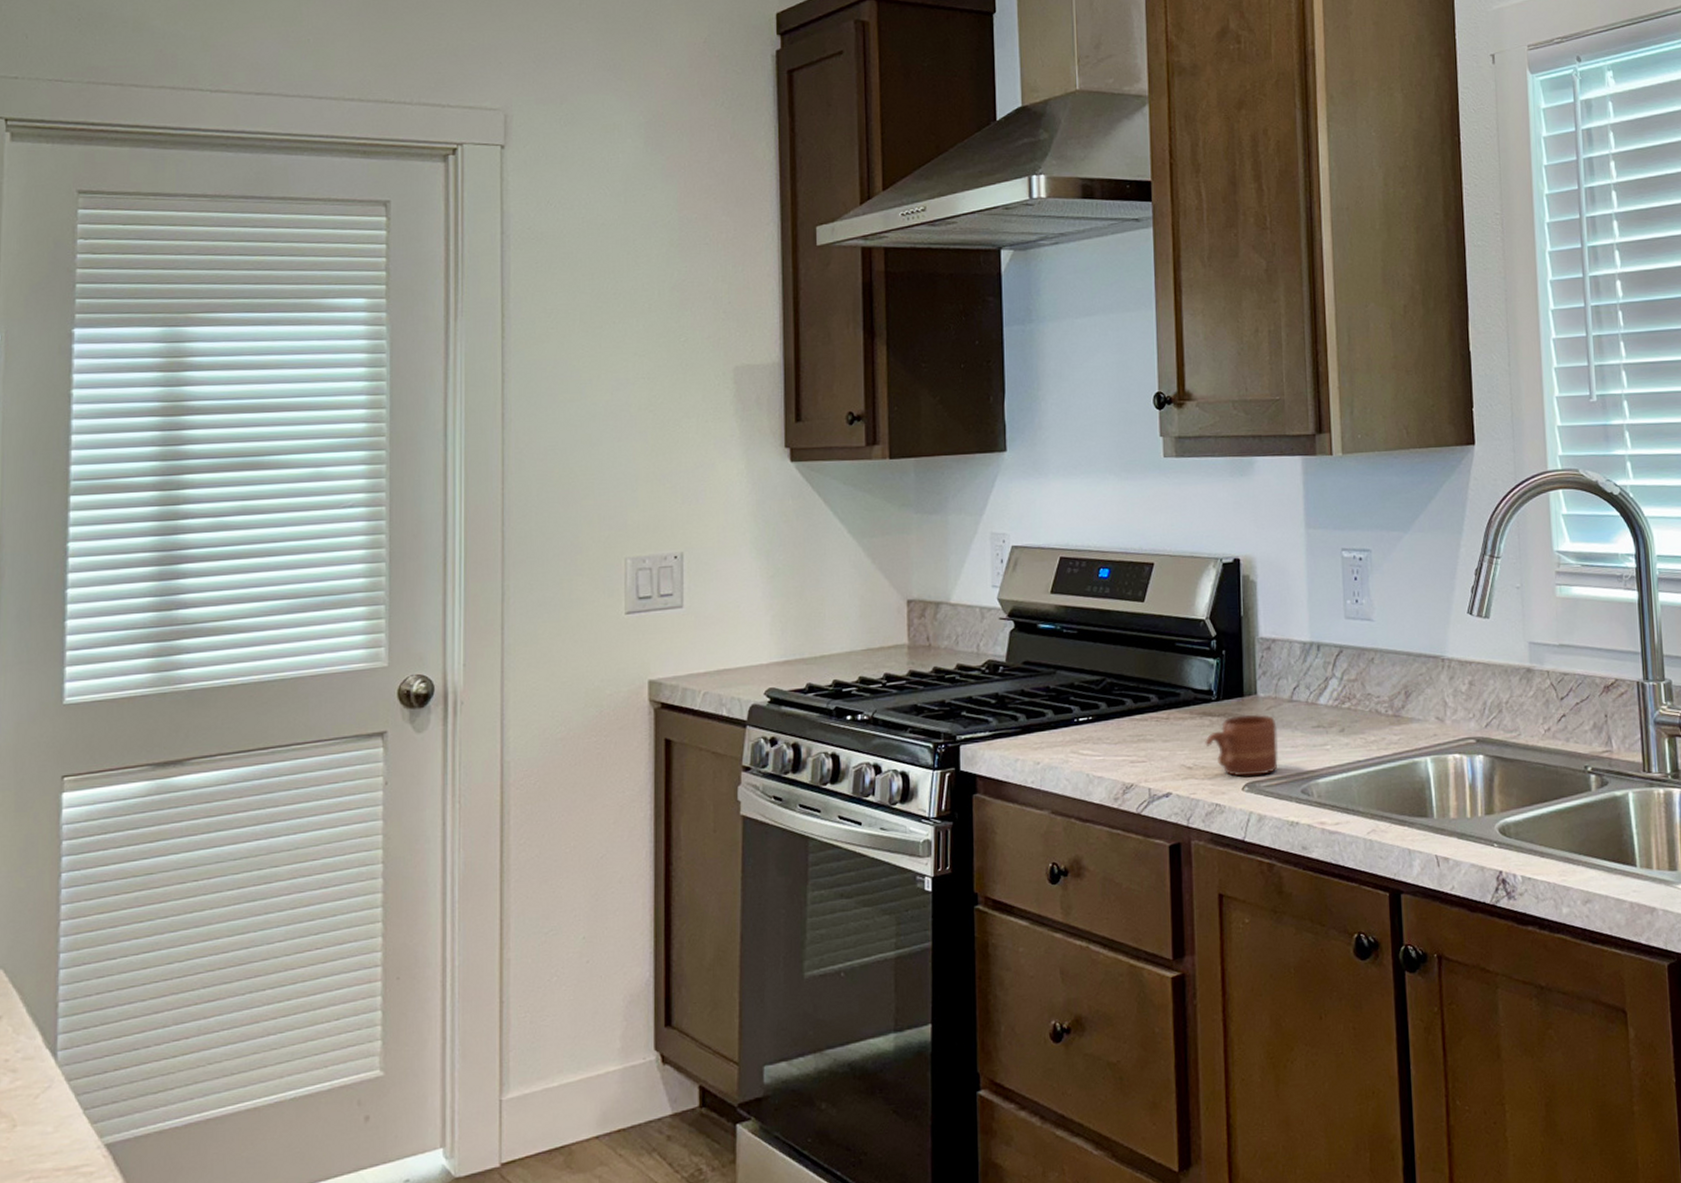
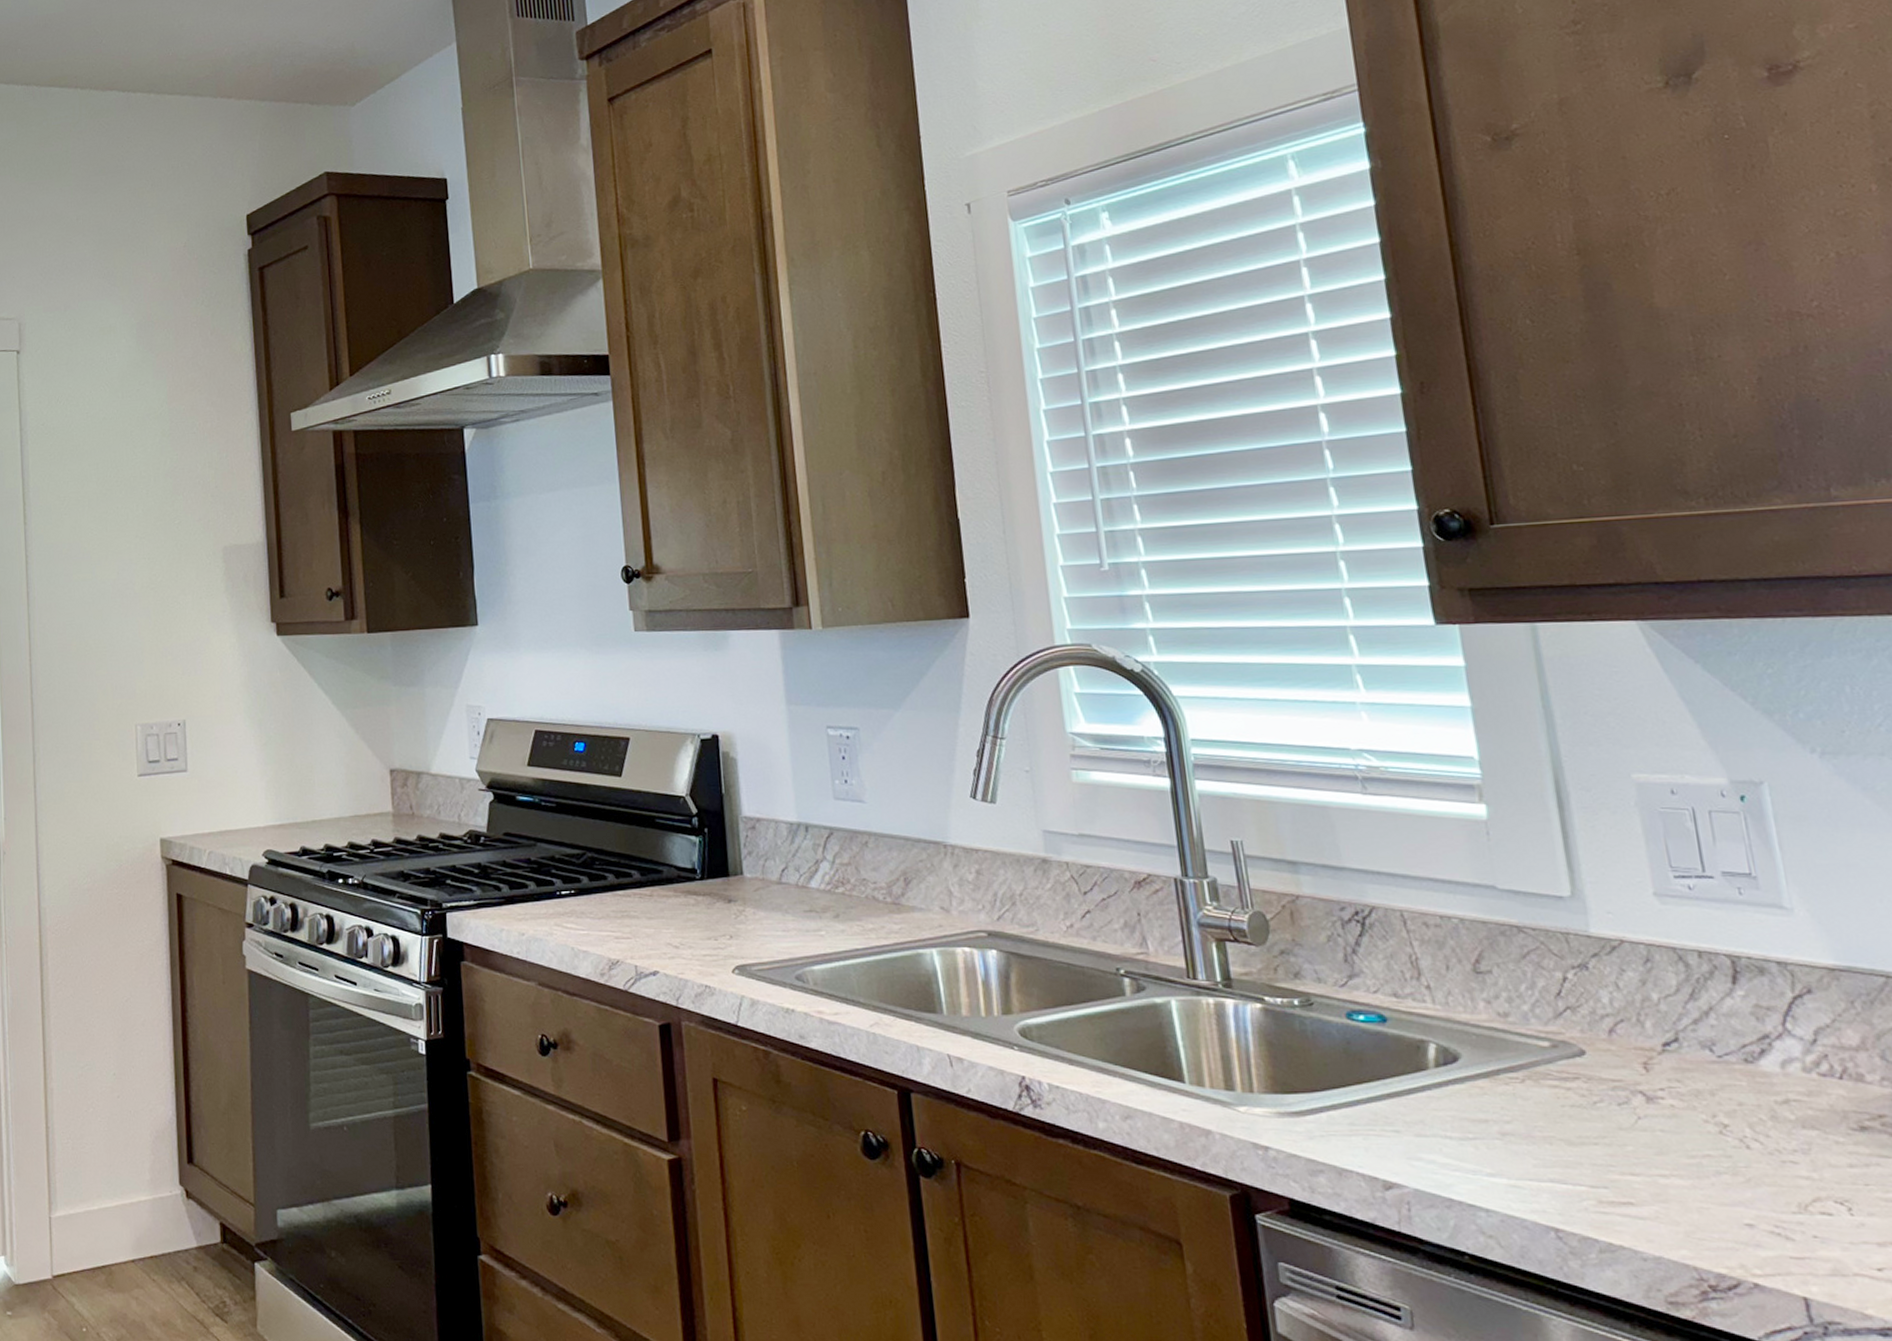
mug: present [1205,714,1278,777] -> none [691,895,769,959]

